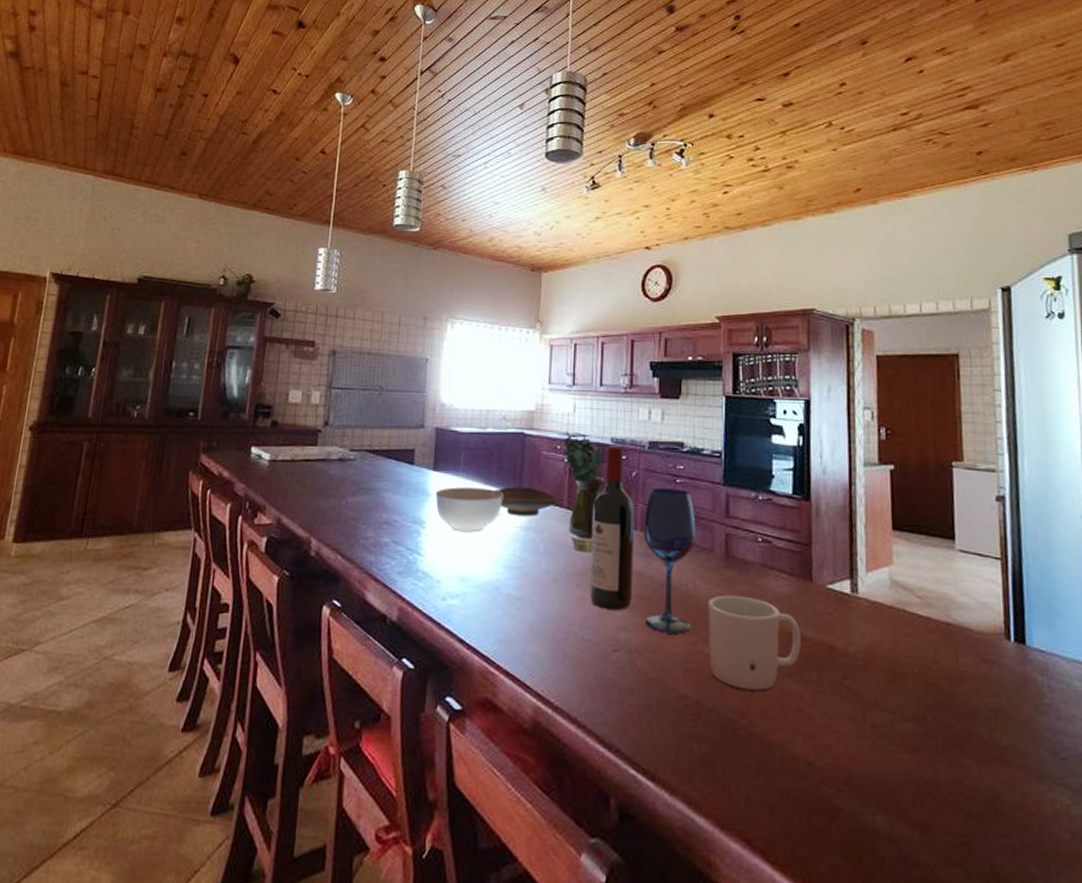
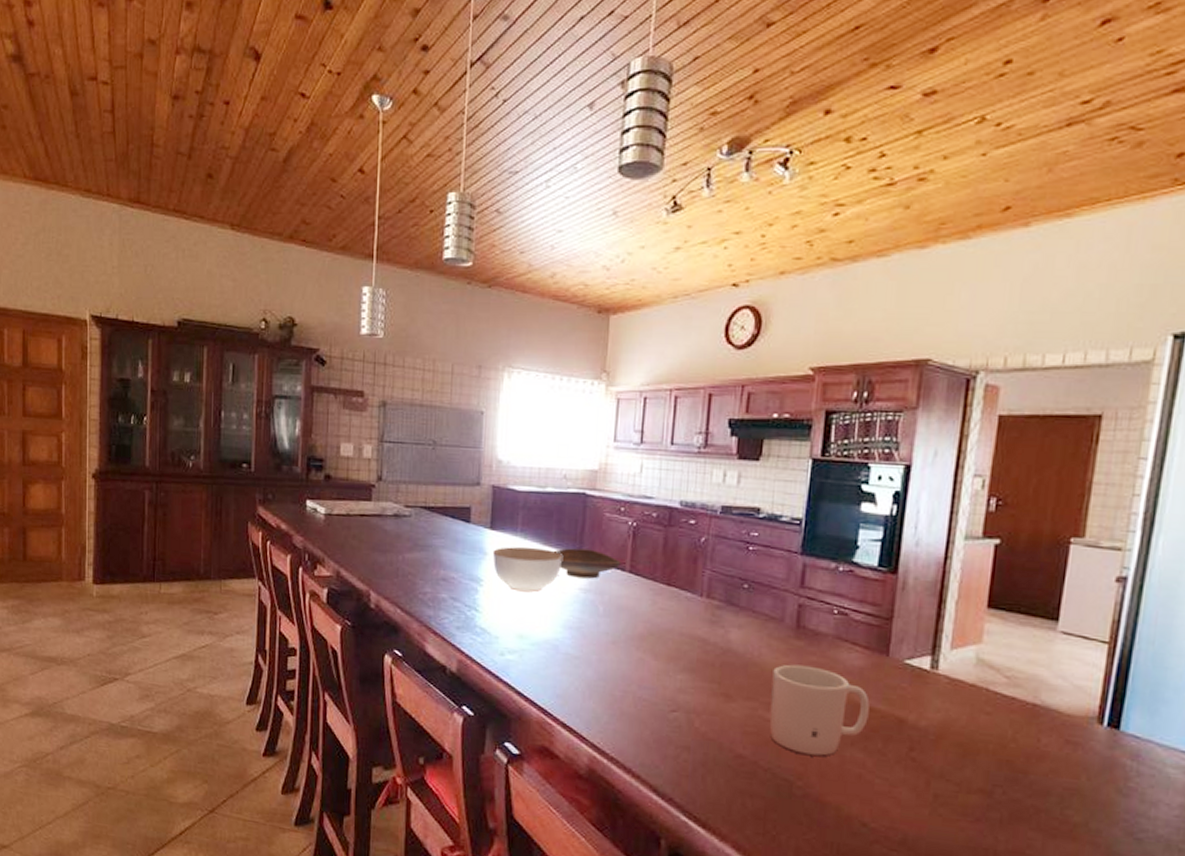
vase: present [563,431,604,553] -> none [627,492,670,618]
wine bottle: present [590,446,634,611] -> none [650,509,701,674]
wineglass: present [644,487,696,634] -> none [706,554,768,699]

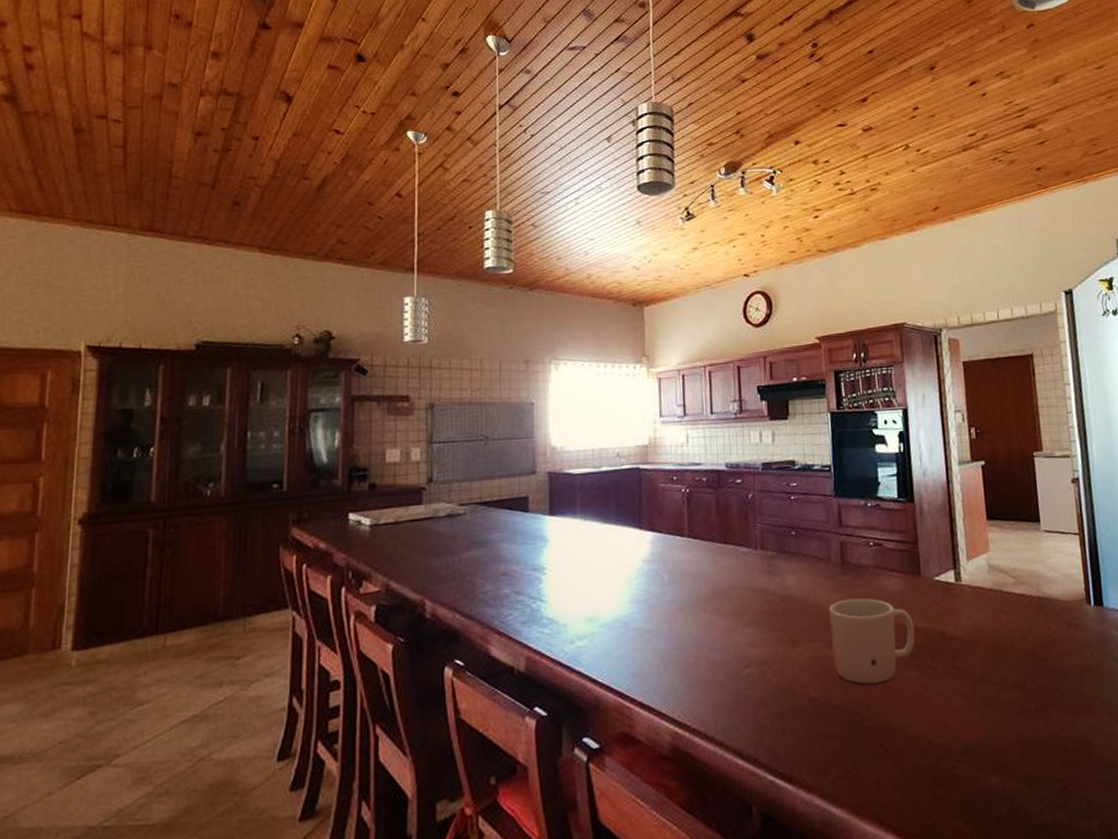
bowl: present [492,547,562,593] -> none [554,527,623,574]
decorative bowl: present [555,548,621,579] -> none [615,520,679,551]

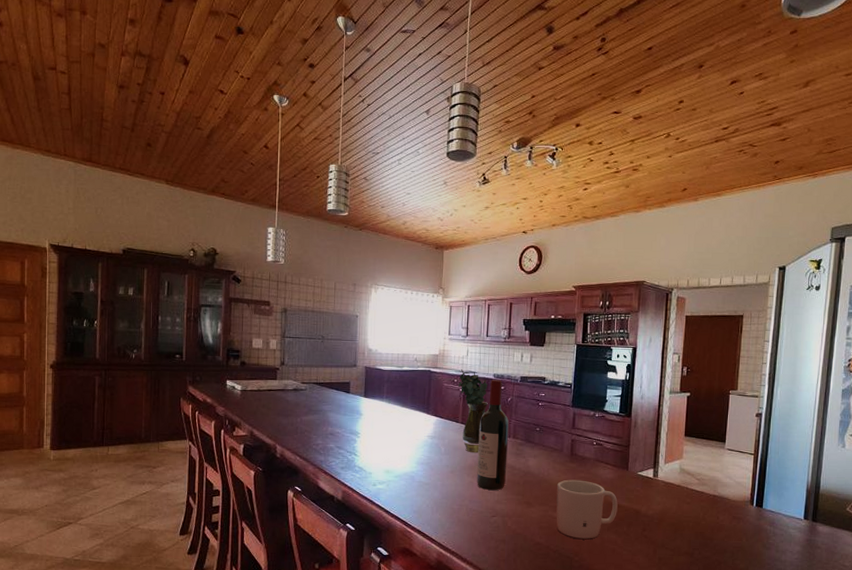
vase: none [679,461,722,578] -> present [459,369,488,453]
wine bottle: none [713,471,758,630] -> present [477,380,509,491]

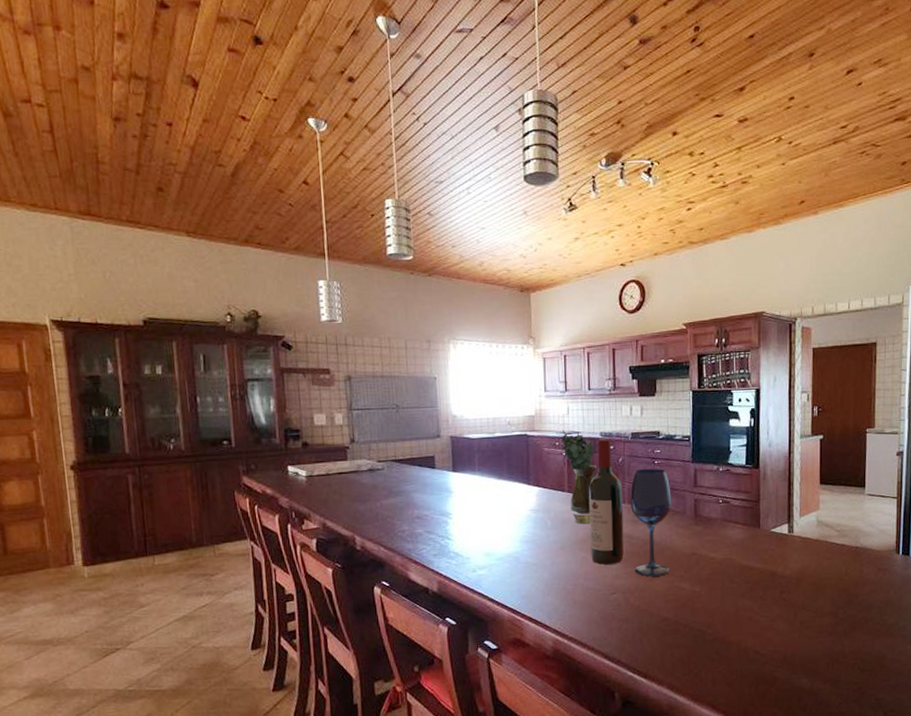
wineglass: none [514,408,552,505] -> present [630,468,672,577]
mug: present [556,479,618,540] -> none [682,543,751,610]

